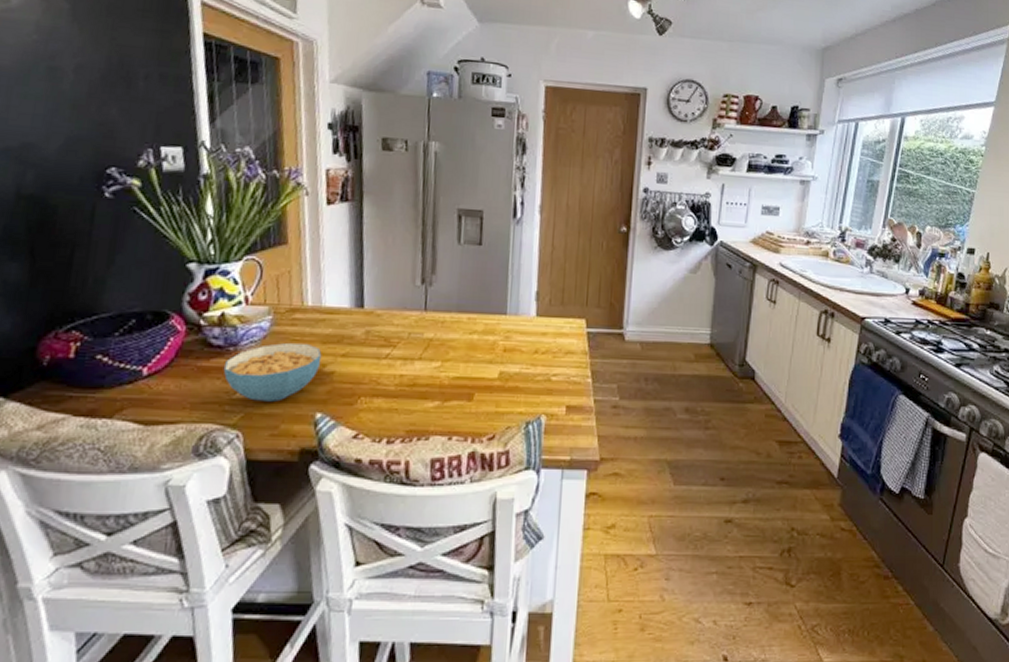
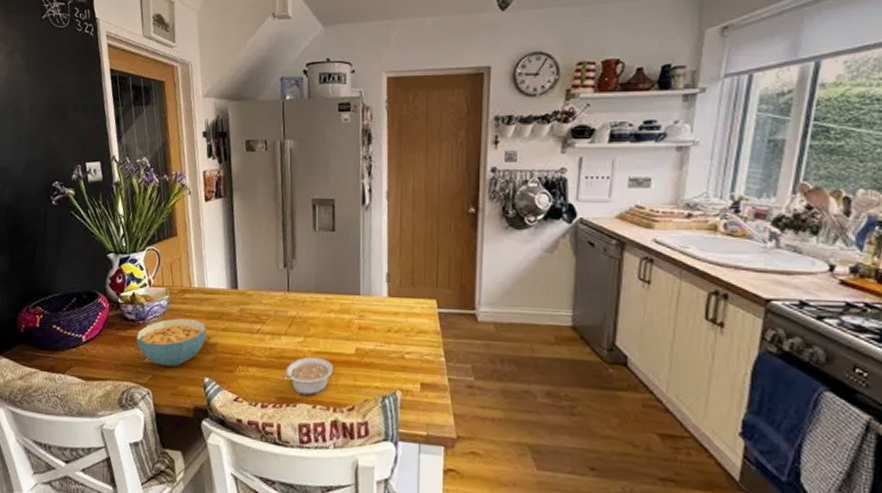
legume: none [411,382,474,426] -> present [280,356,334,396]

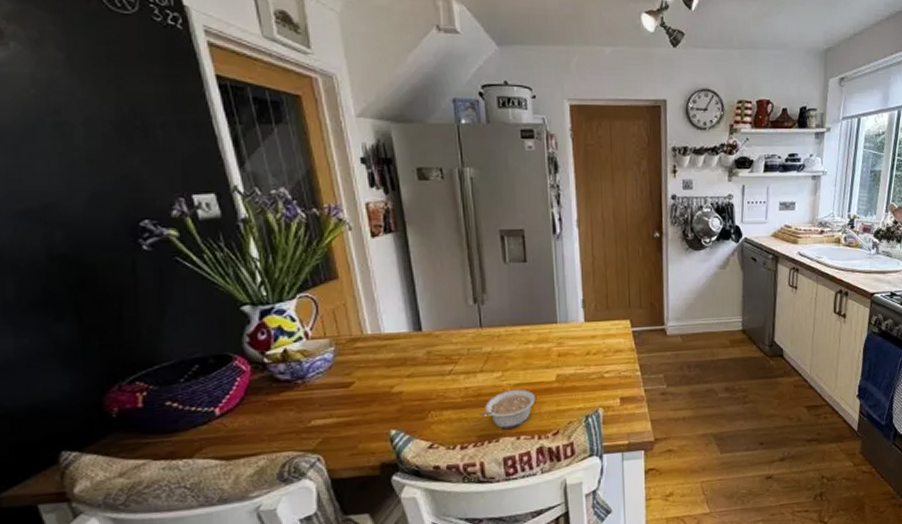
cereal bowl: present [136,318,207,367] -> none [294,369,389,426]

